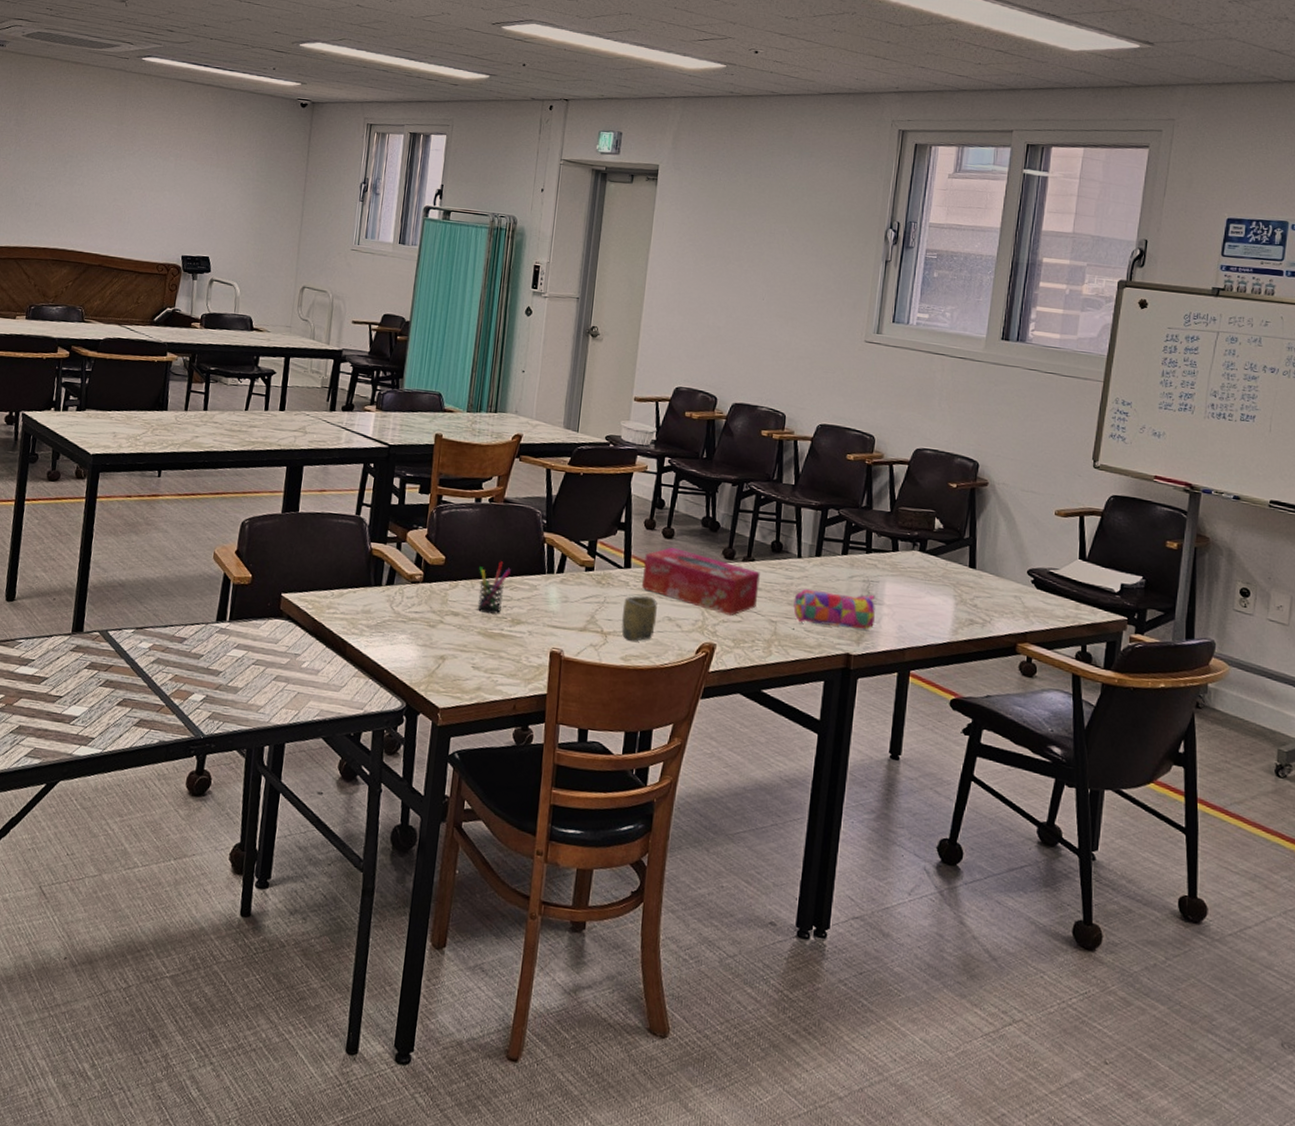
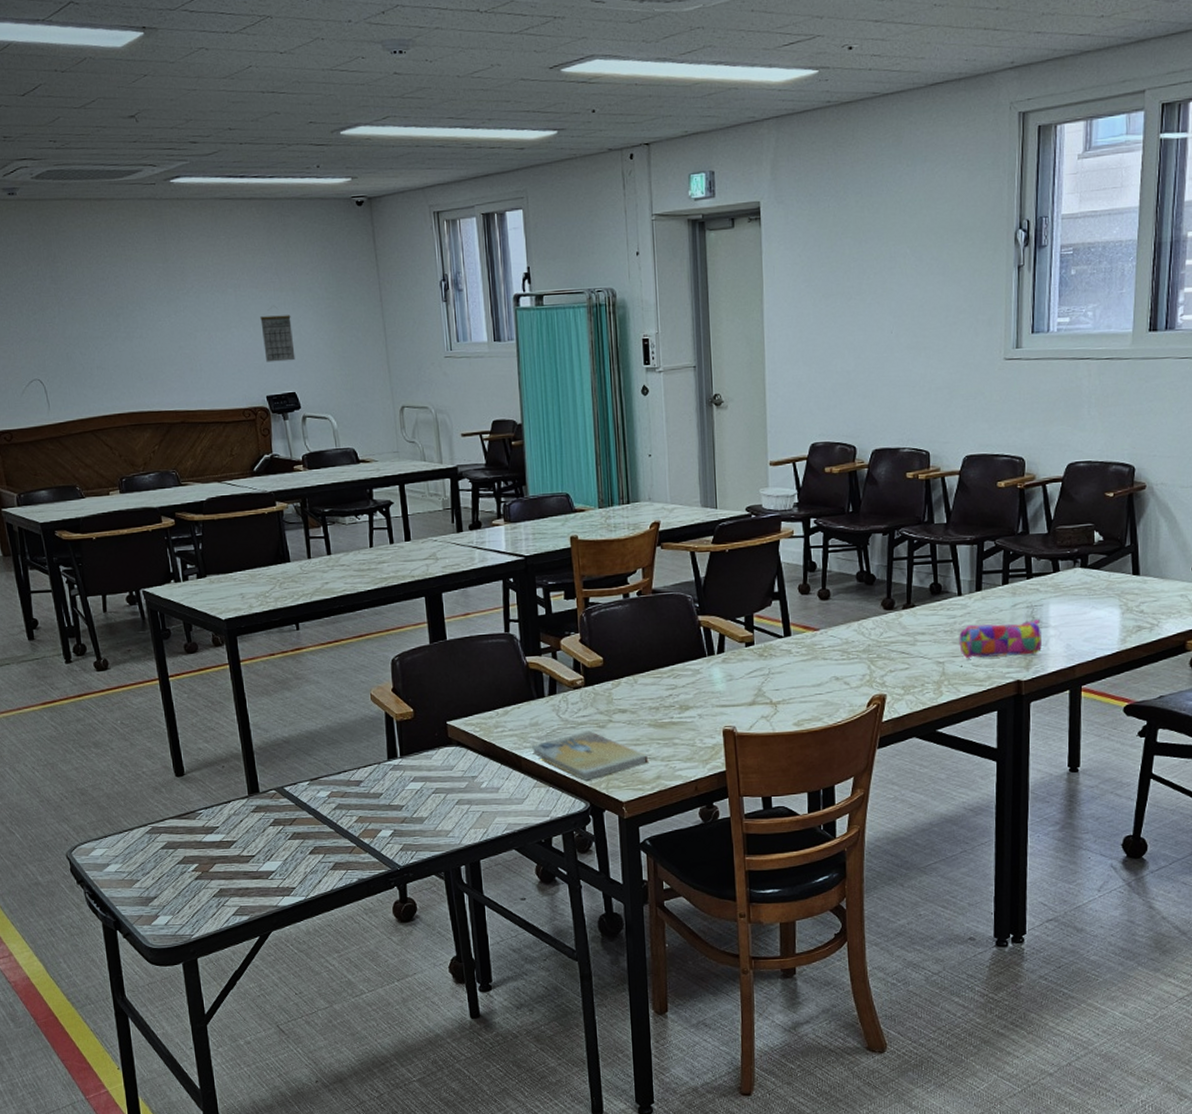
calendar: none [189,185,221,229] -> present [260,315,295,362]
book: none [357,627,472,679] -> present [530,730,648,781]
pen holder: present [477,561,512,615] -> none [639,652,672,706]
cup: present [621,595,657,641] -> none [789,660,823,706]
tissue box: present [641,547,760,616] -> none [803,607,923,664]

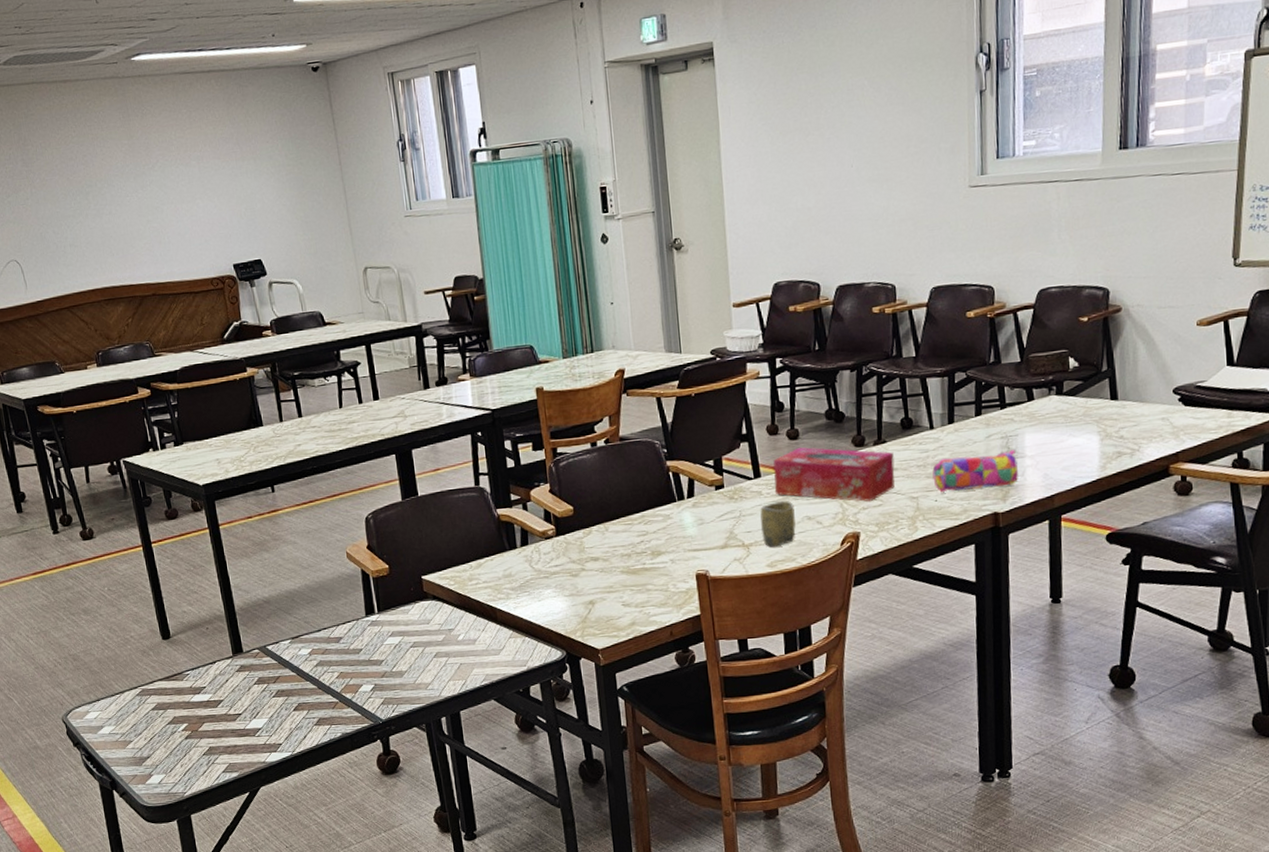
calendar: present [260,315,295,362] -> none [224,183,260,231]
book: present [530,730,648,781] -> none [504,579,622,630]
cup: none [789,660,823,706] -> present [760,501,796,547]
tissue box: none [803,607,923,664] -> present [772,447,895,502]

